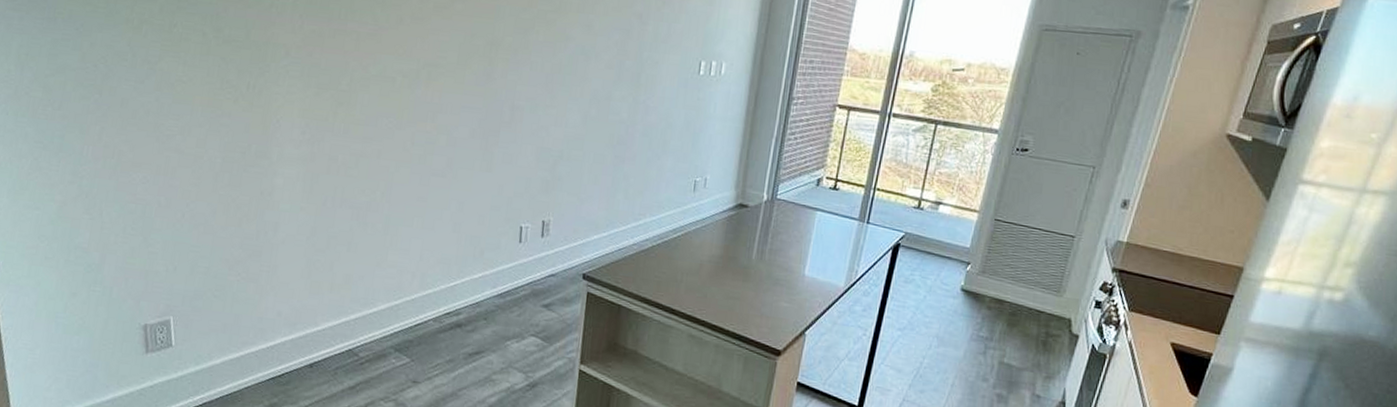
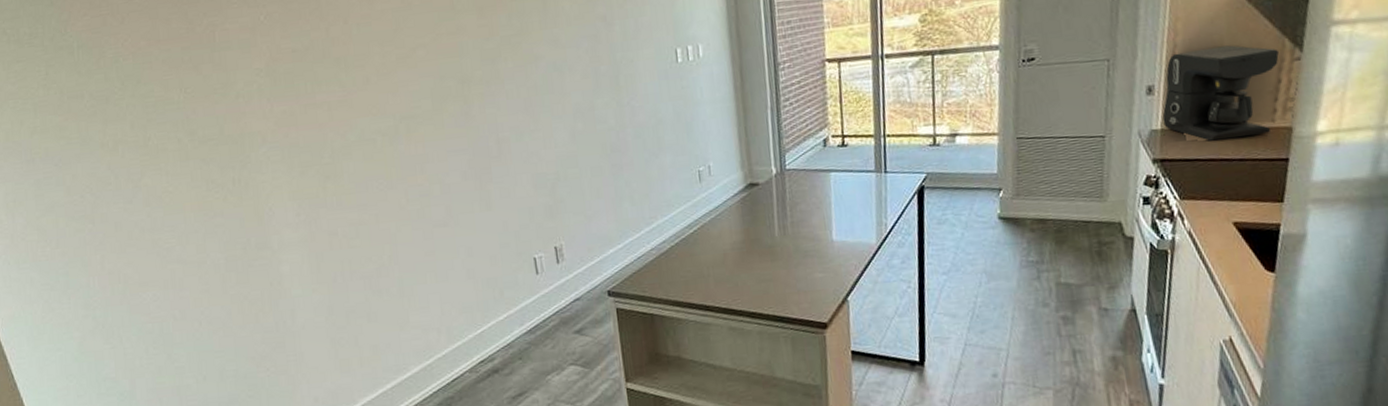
coffee maker: none [1130,175,1247,269] -> present [1162,45,1279,141]

